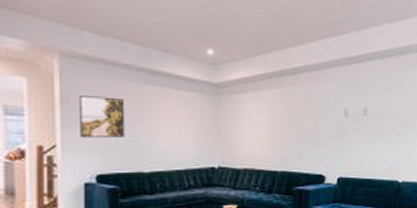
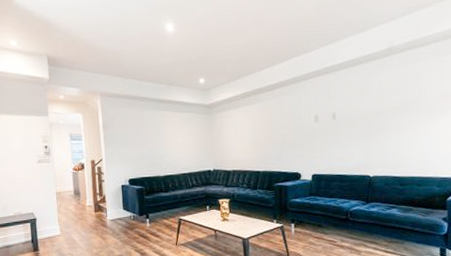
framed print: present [78,95,125,139] -> none [114,122,146,153]

